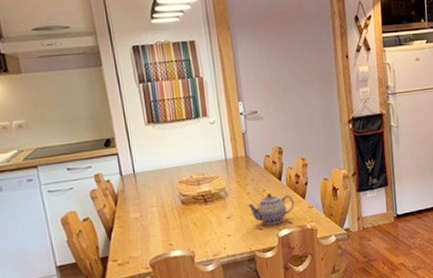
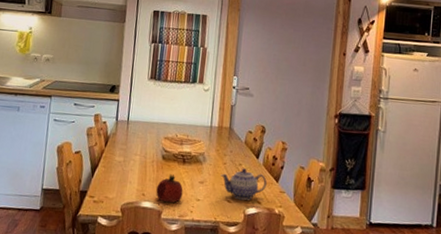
fruit: none [183,217,212,246] -> present [156,174,183,203]

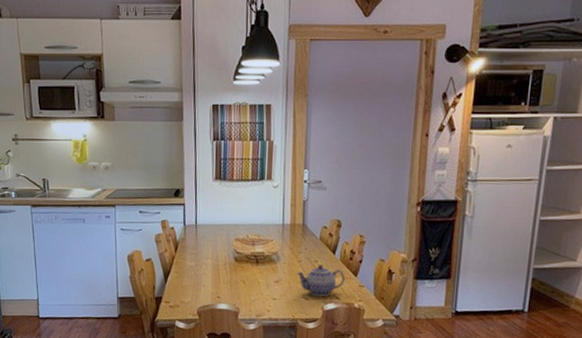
fruit: present [156,174,183,203] -> none [231,275,259,303]

